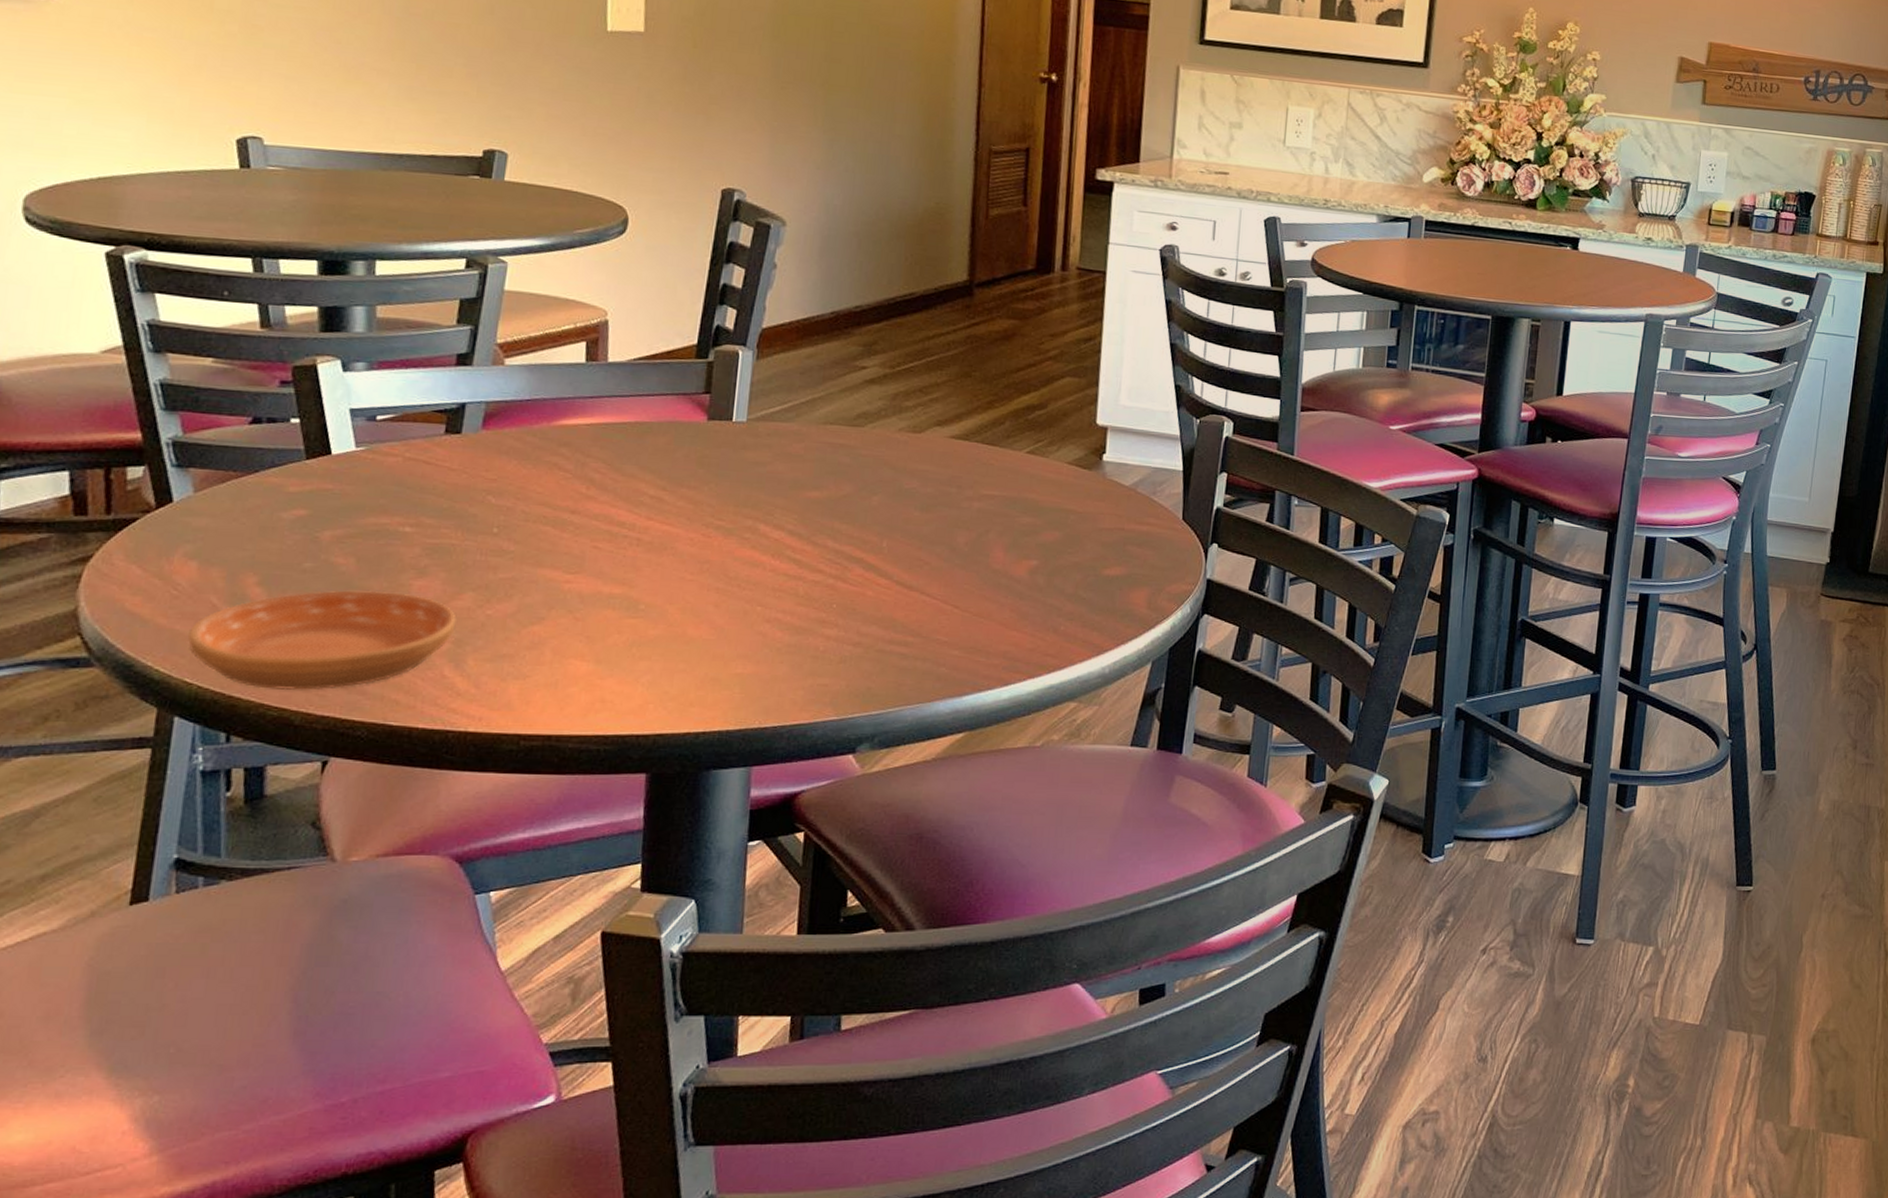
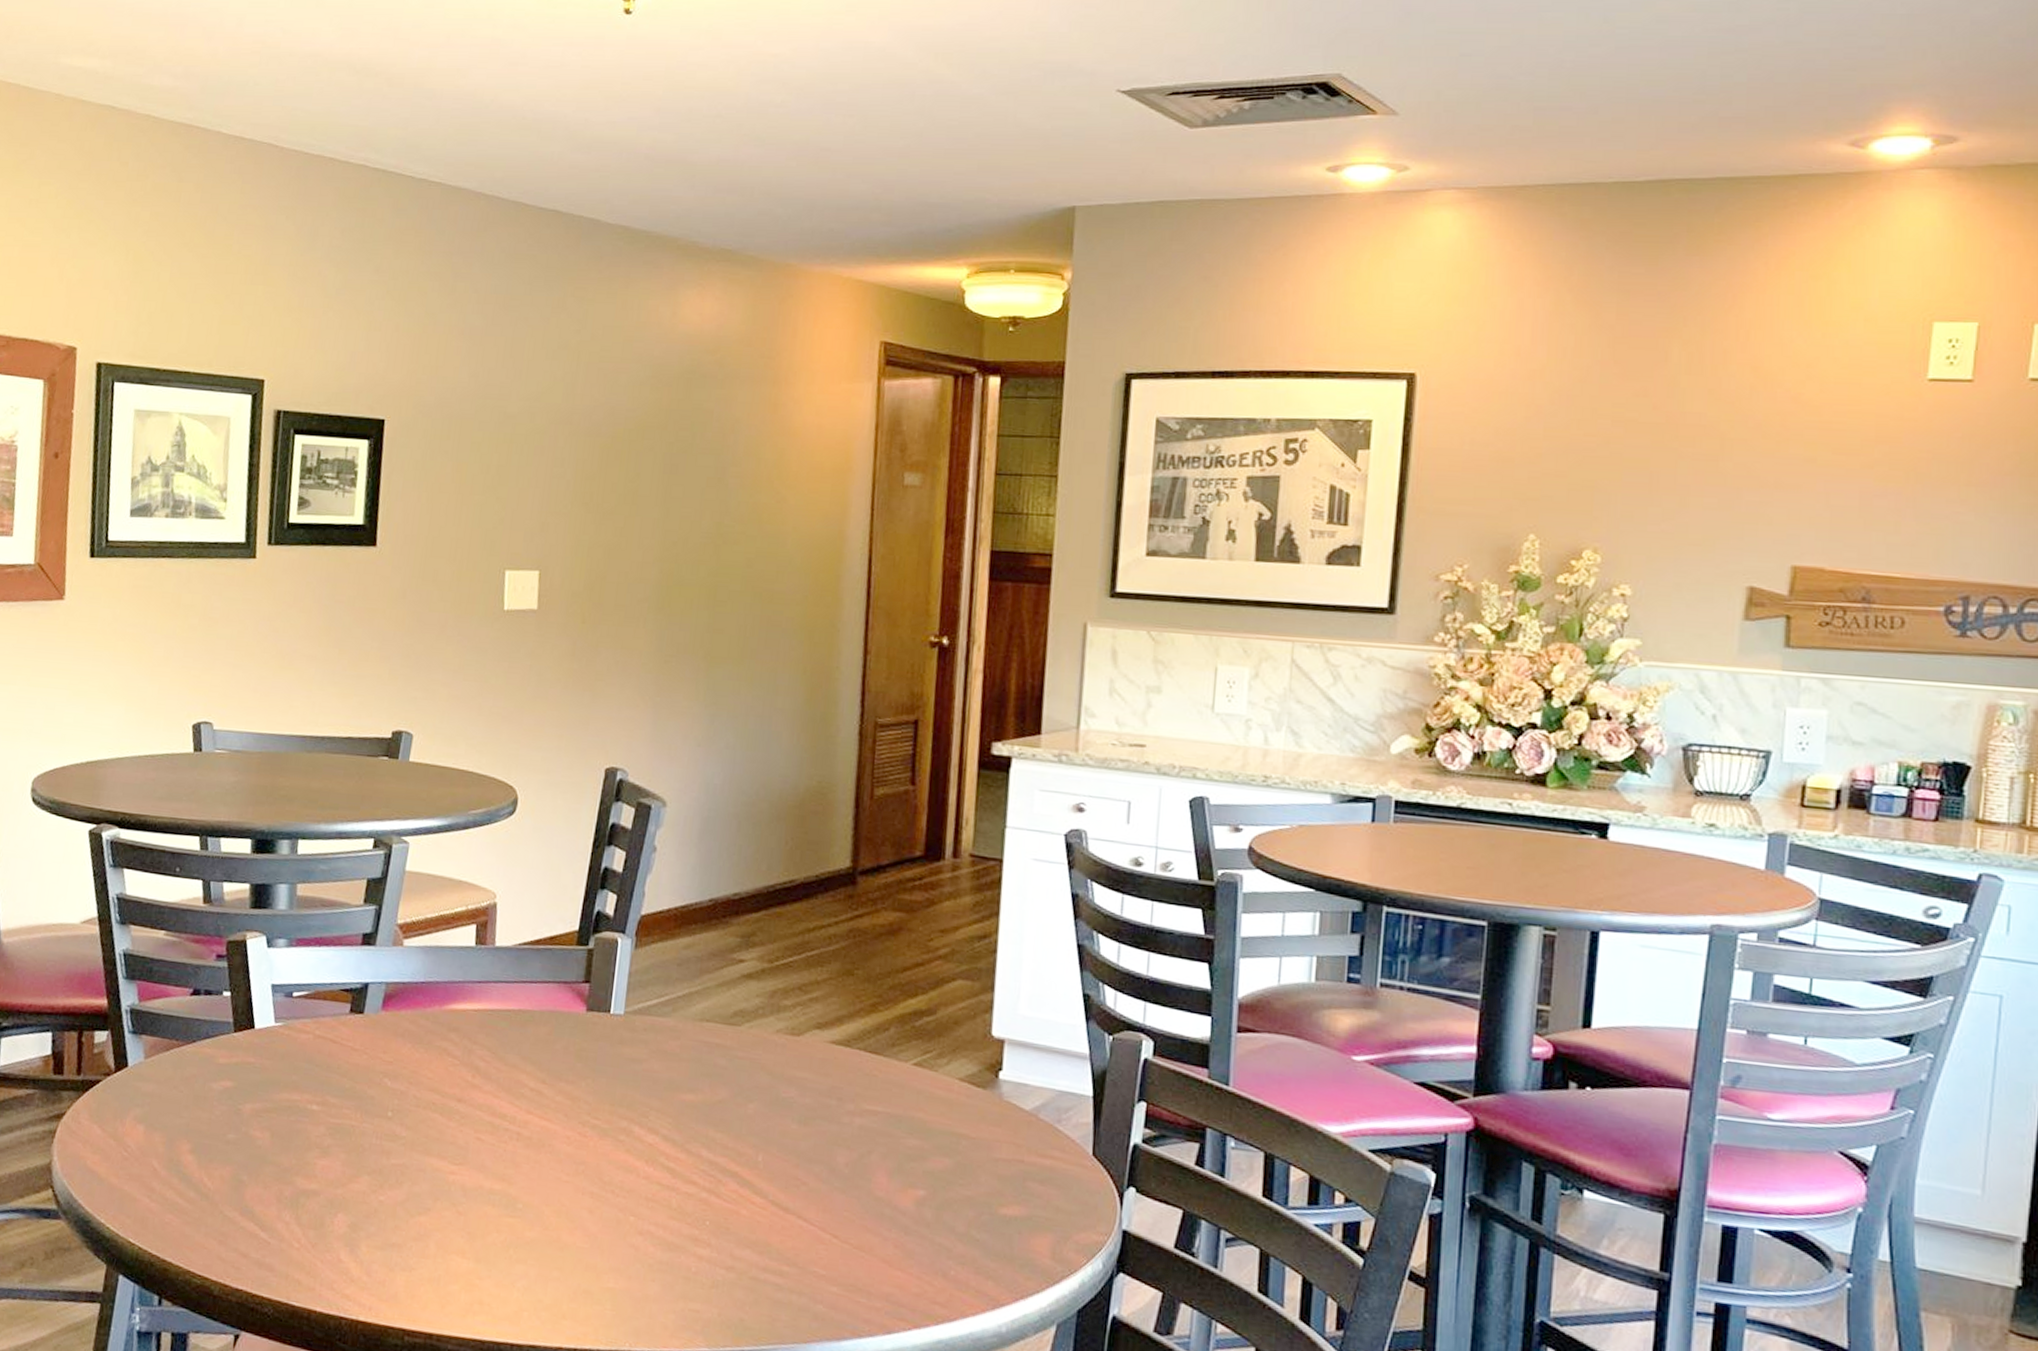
saucer: present [188,590,456,690] -> none [133,1163,353,1263]

